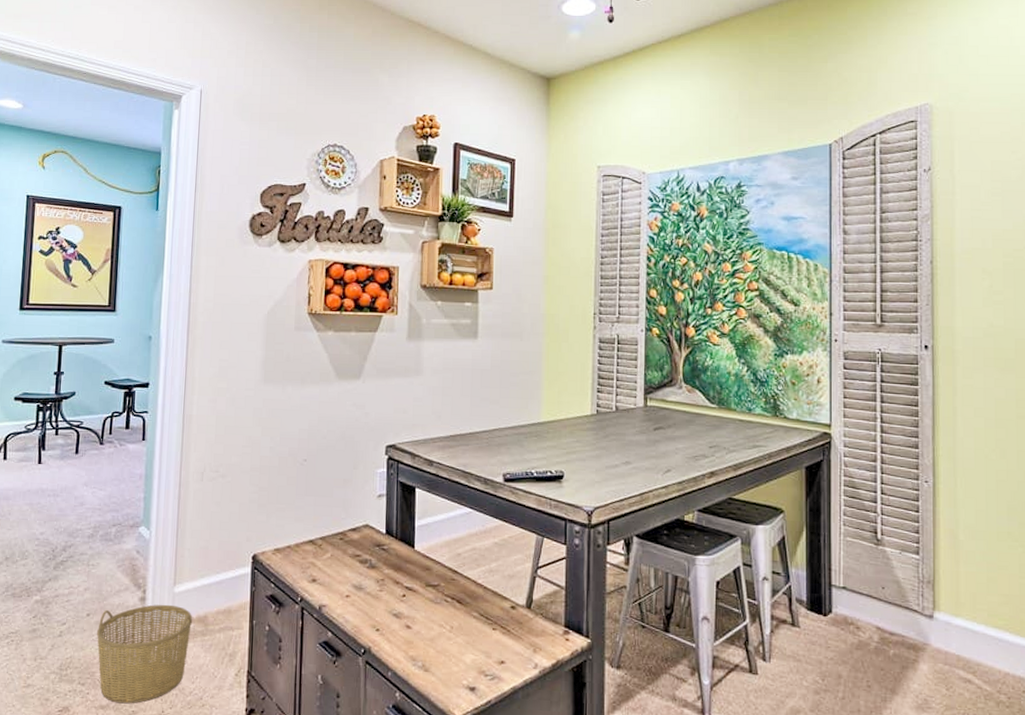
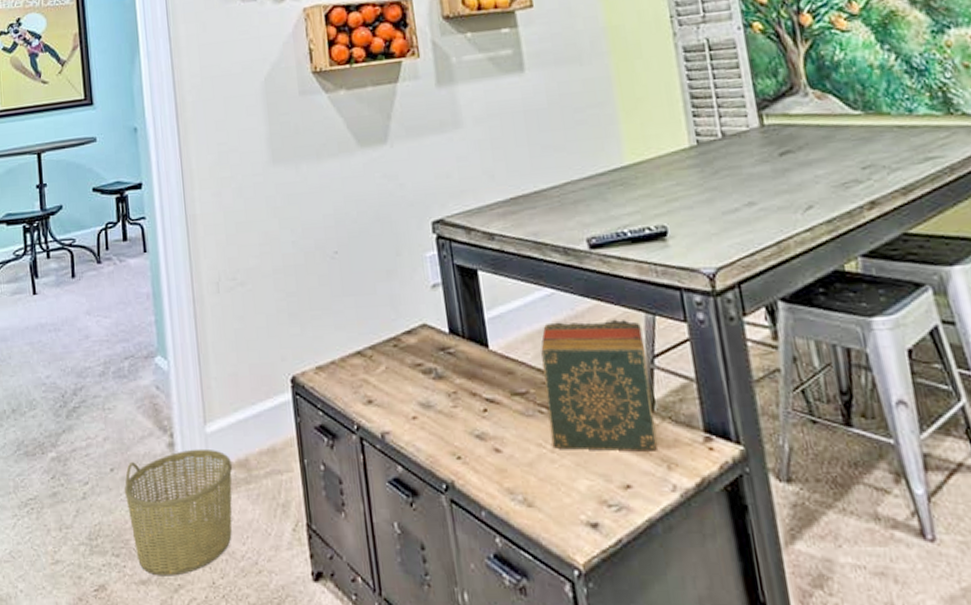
decorative box: none [451,534,533,638] -> present [540,319,658,452]

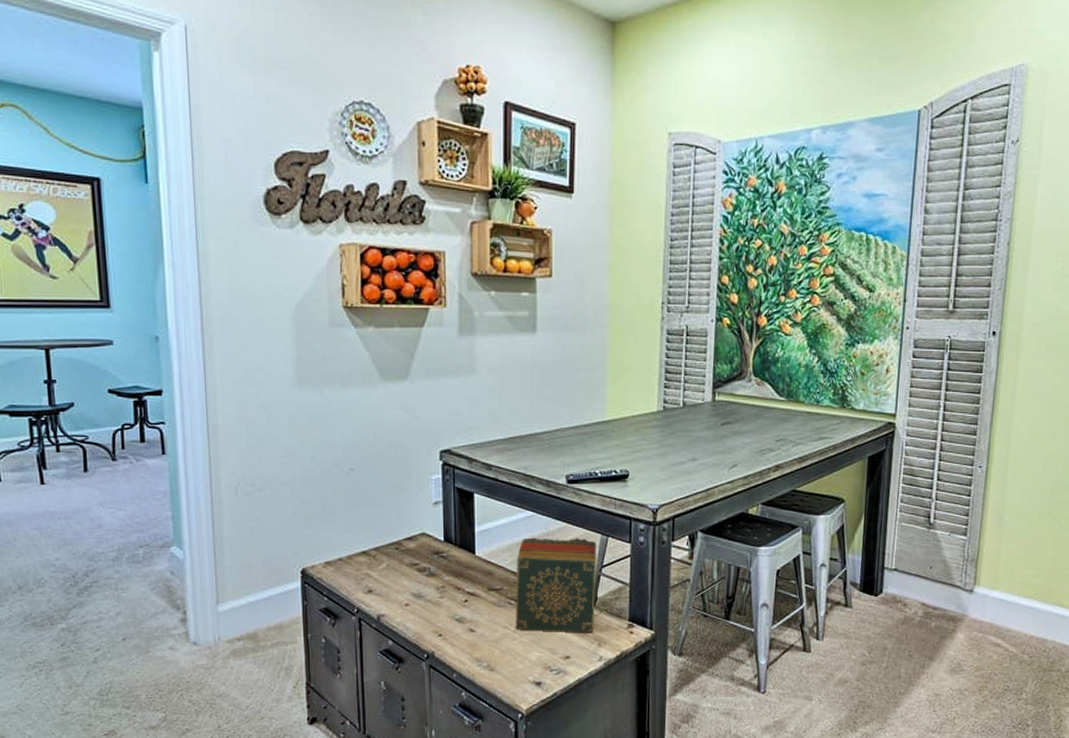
basket: present [124,448,233,576] -> none [135,624,242,723]

